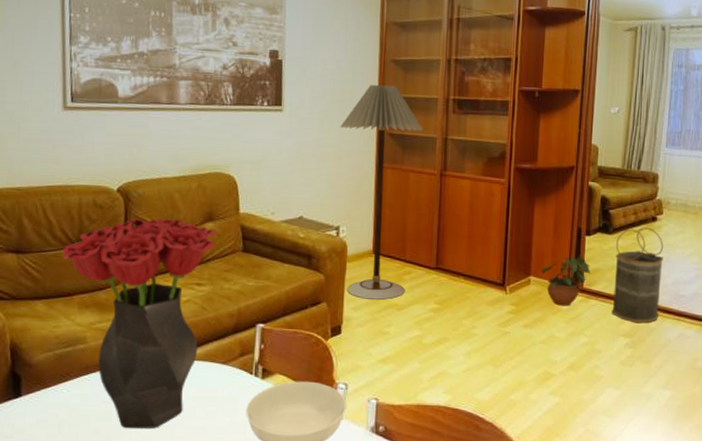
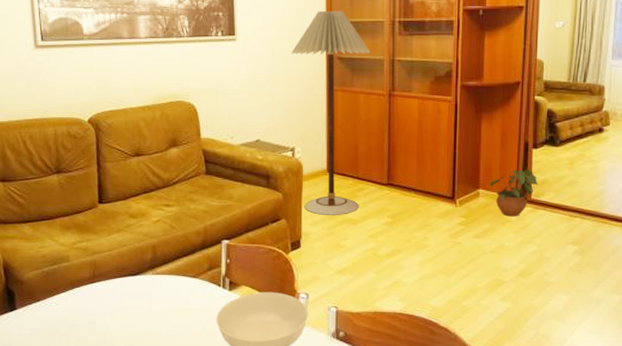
bouquet: present [63,219,217,428] -> none [44,146,181,336]
basket: present [612,227,664,324] -> none [560,138,611,232]

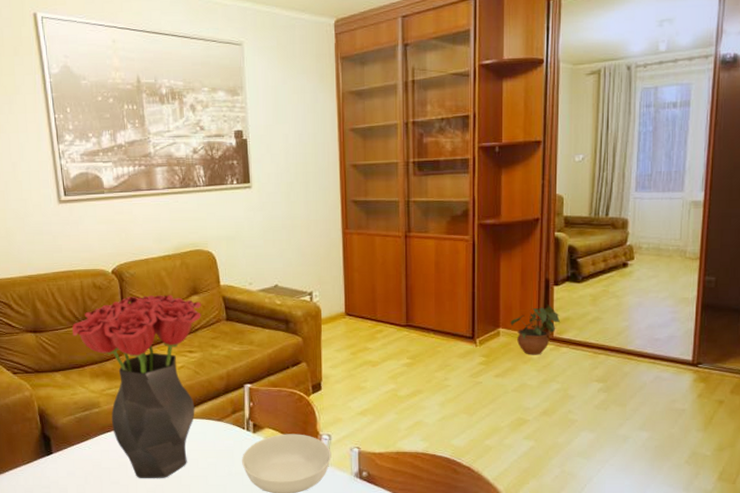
bouquet: none [44,146,181,336] -> present [72,295,202,478]
floor lamp: present [291,10,371,215] -> none [306,153,386,358]

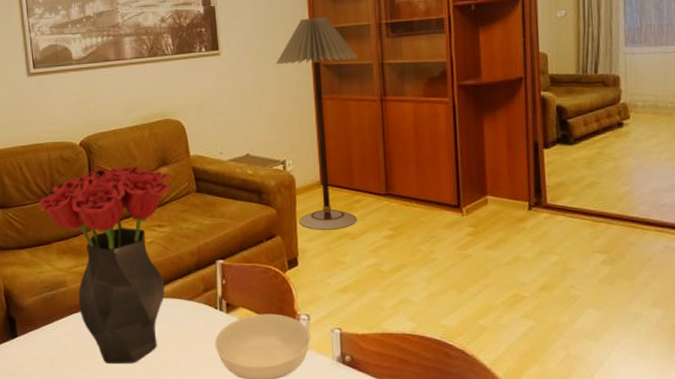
floor lamp: none [306,153,386,358] -> present [276,17,358,230]
potted plant: present [510,305,560,355] -> none [498,169,553,225]

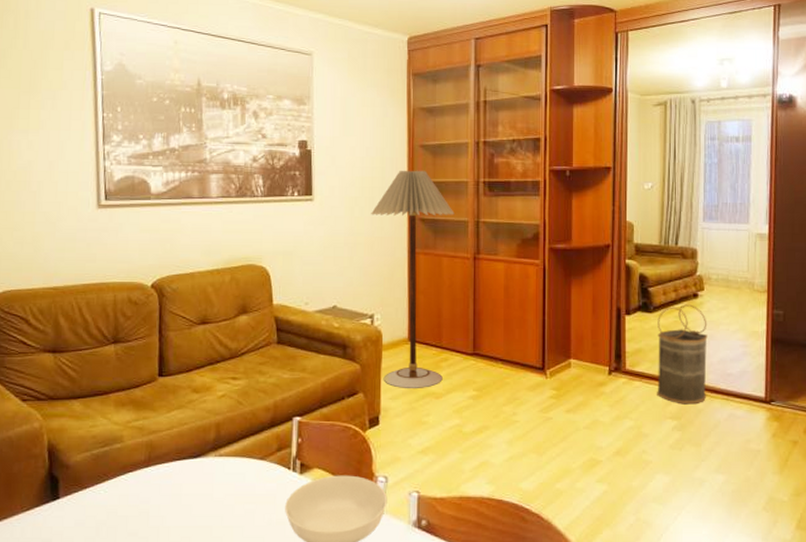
bouquet: present [39,167,171,363] -> none [99,313,251,529]
basket: none [579,134,639,238] -> present [657,304,708,405]

